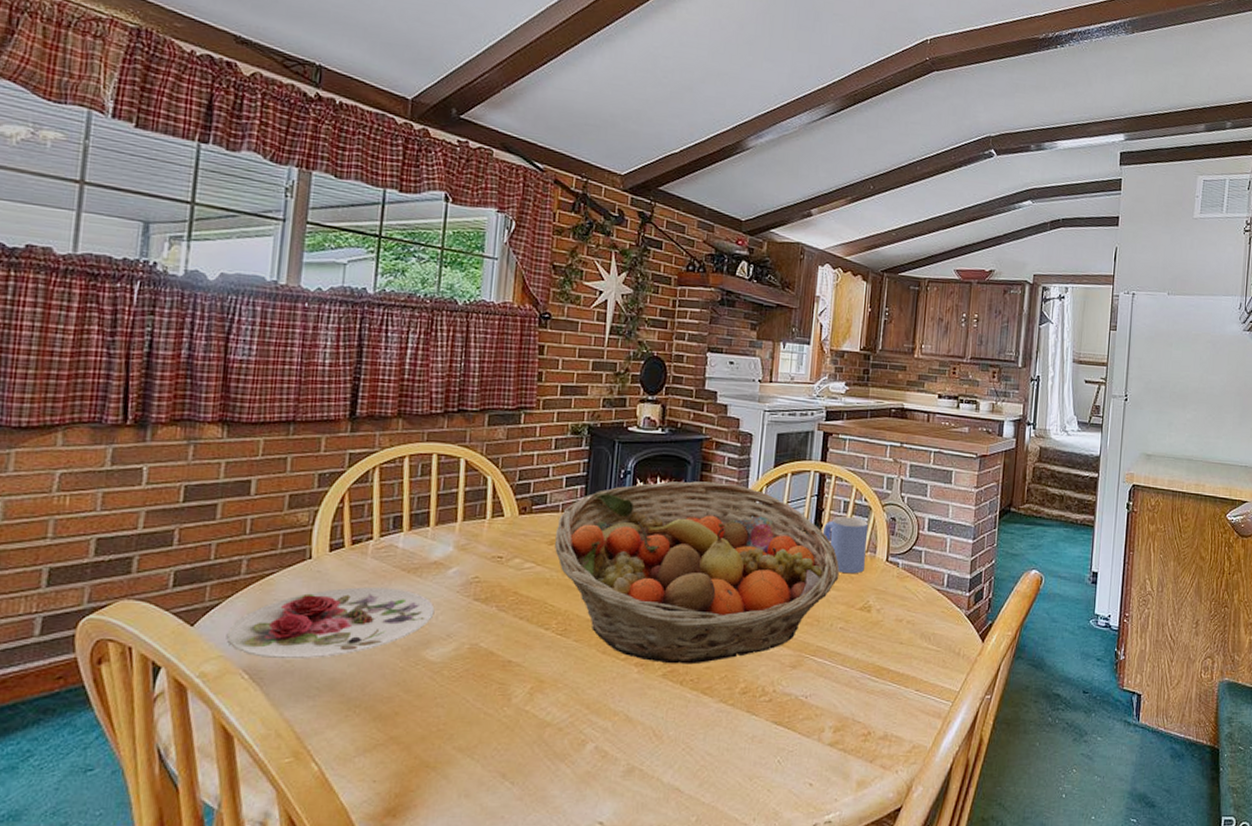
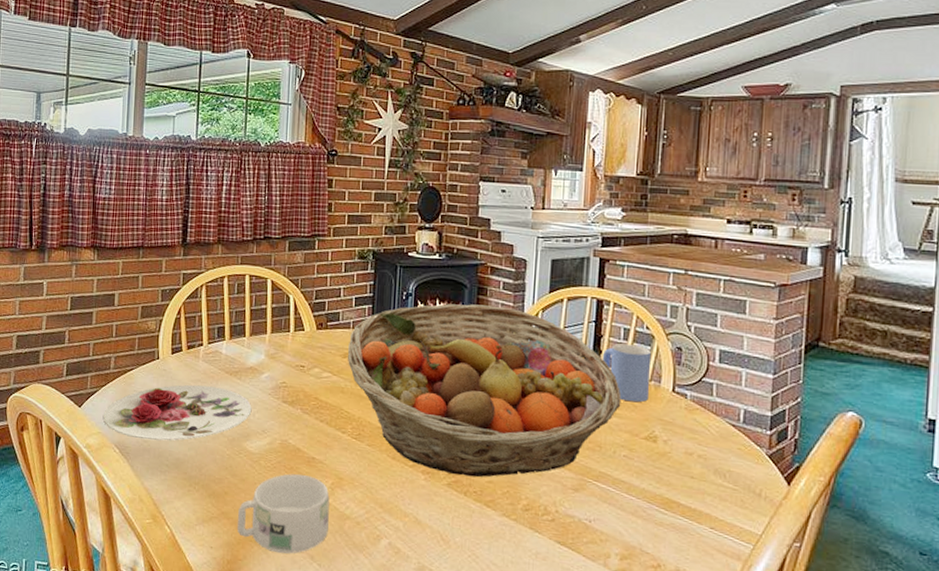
mug: none [409,682,528,777] -> present [236,474,330,554]

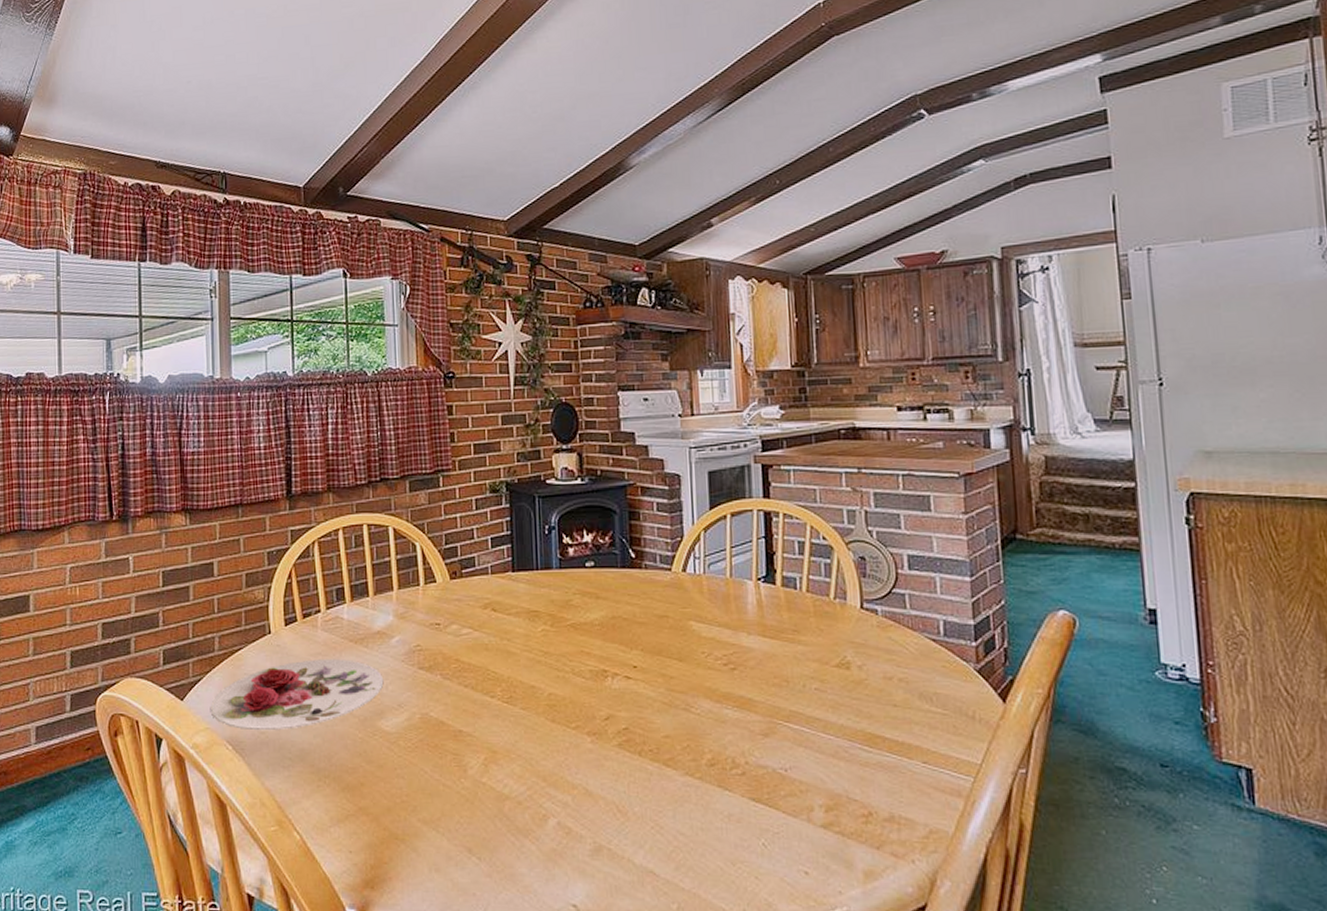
mug: present [236,474,330,554] -> none [378,753,486,850]
fruit basket: present [348,303,622,478] -> none [488,531,805,733]
mug: present [602,343,651,403] -> none [777,559,835,625]

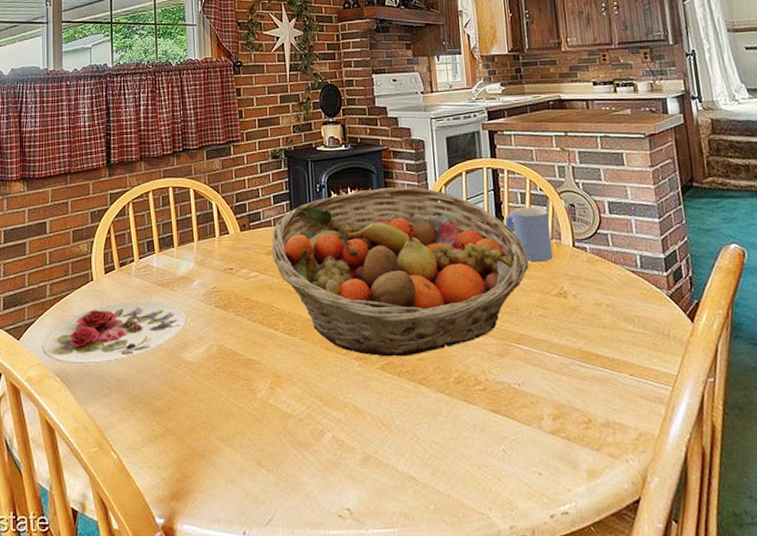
fruit basket: none [488,531,805,733] -> present [272,186,529,357]
mug: none [777,559,835,625] -> present [504,207,553,262]

